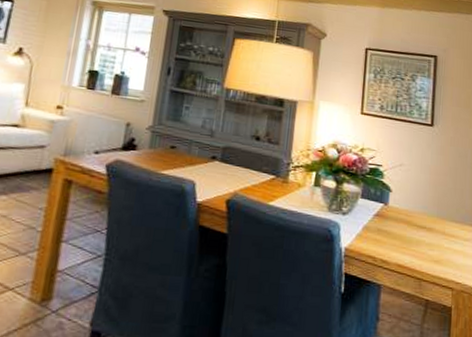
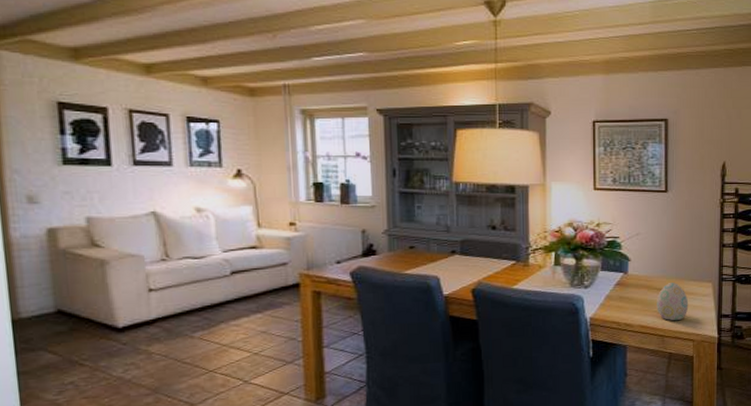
decorative egg: none [415,221,449,265] -> present [657,283,689,321]

